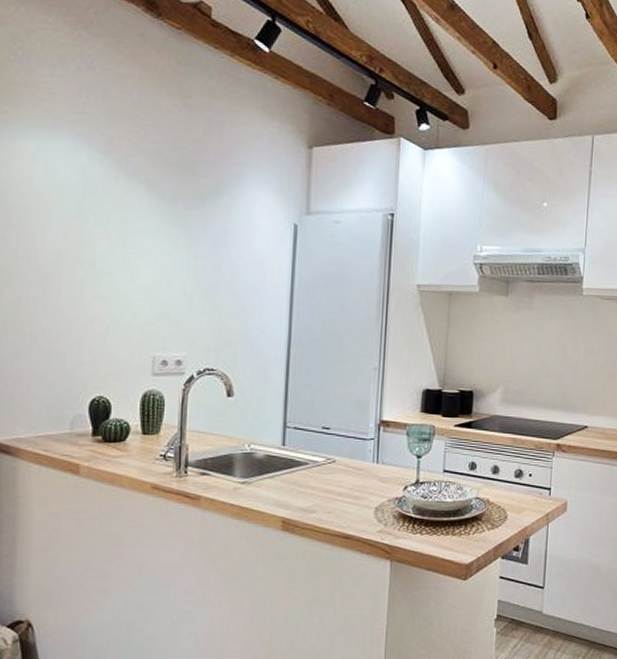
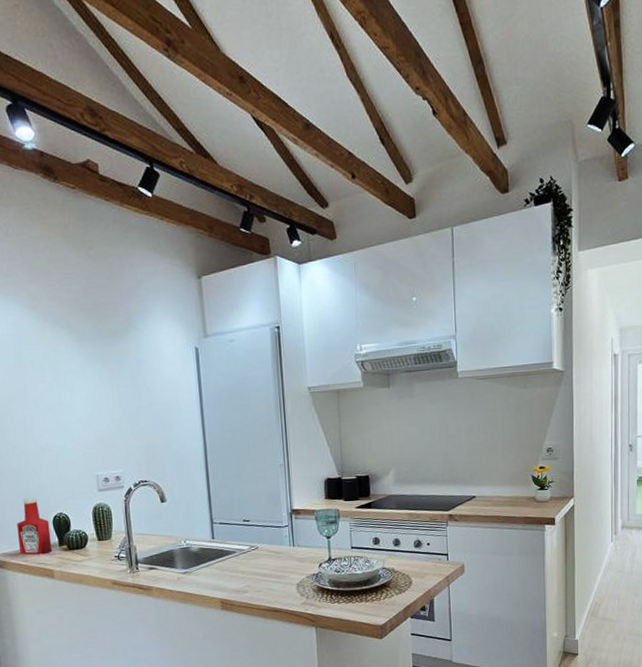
ketchup bottle: none [39,374,84,445] -> present [17,497,53,555]

